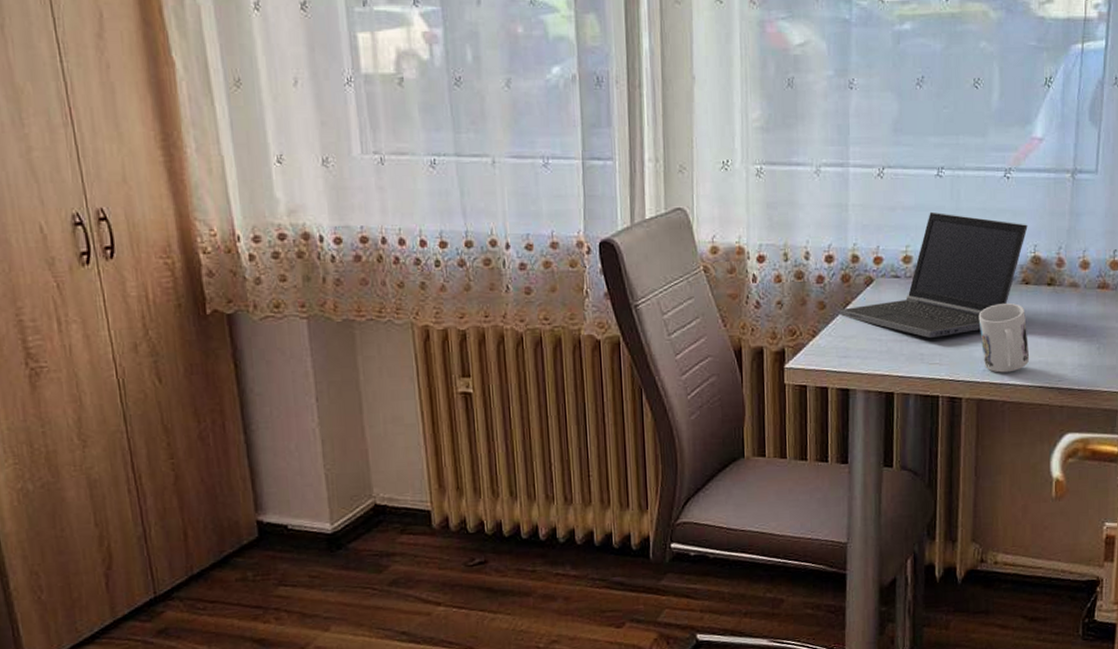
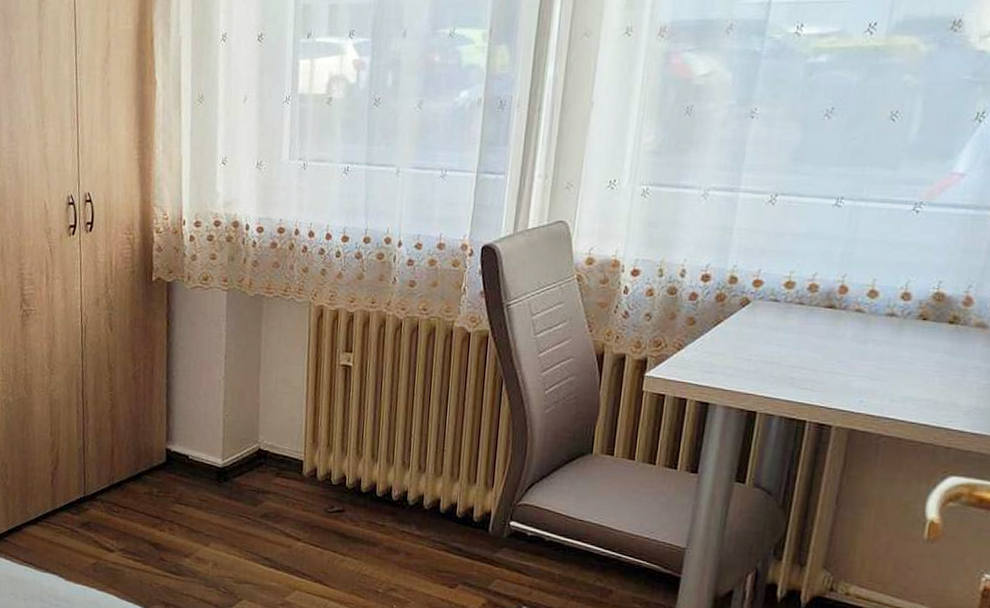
laptop computer: present [840,211,1028,338] -> none [709,240,934,364]
mug: present [978,303,1030,373] -> none [862,337,918,407]

